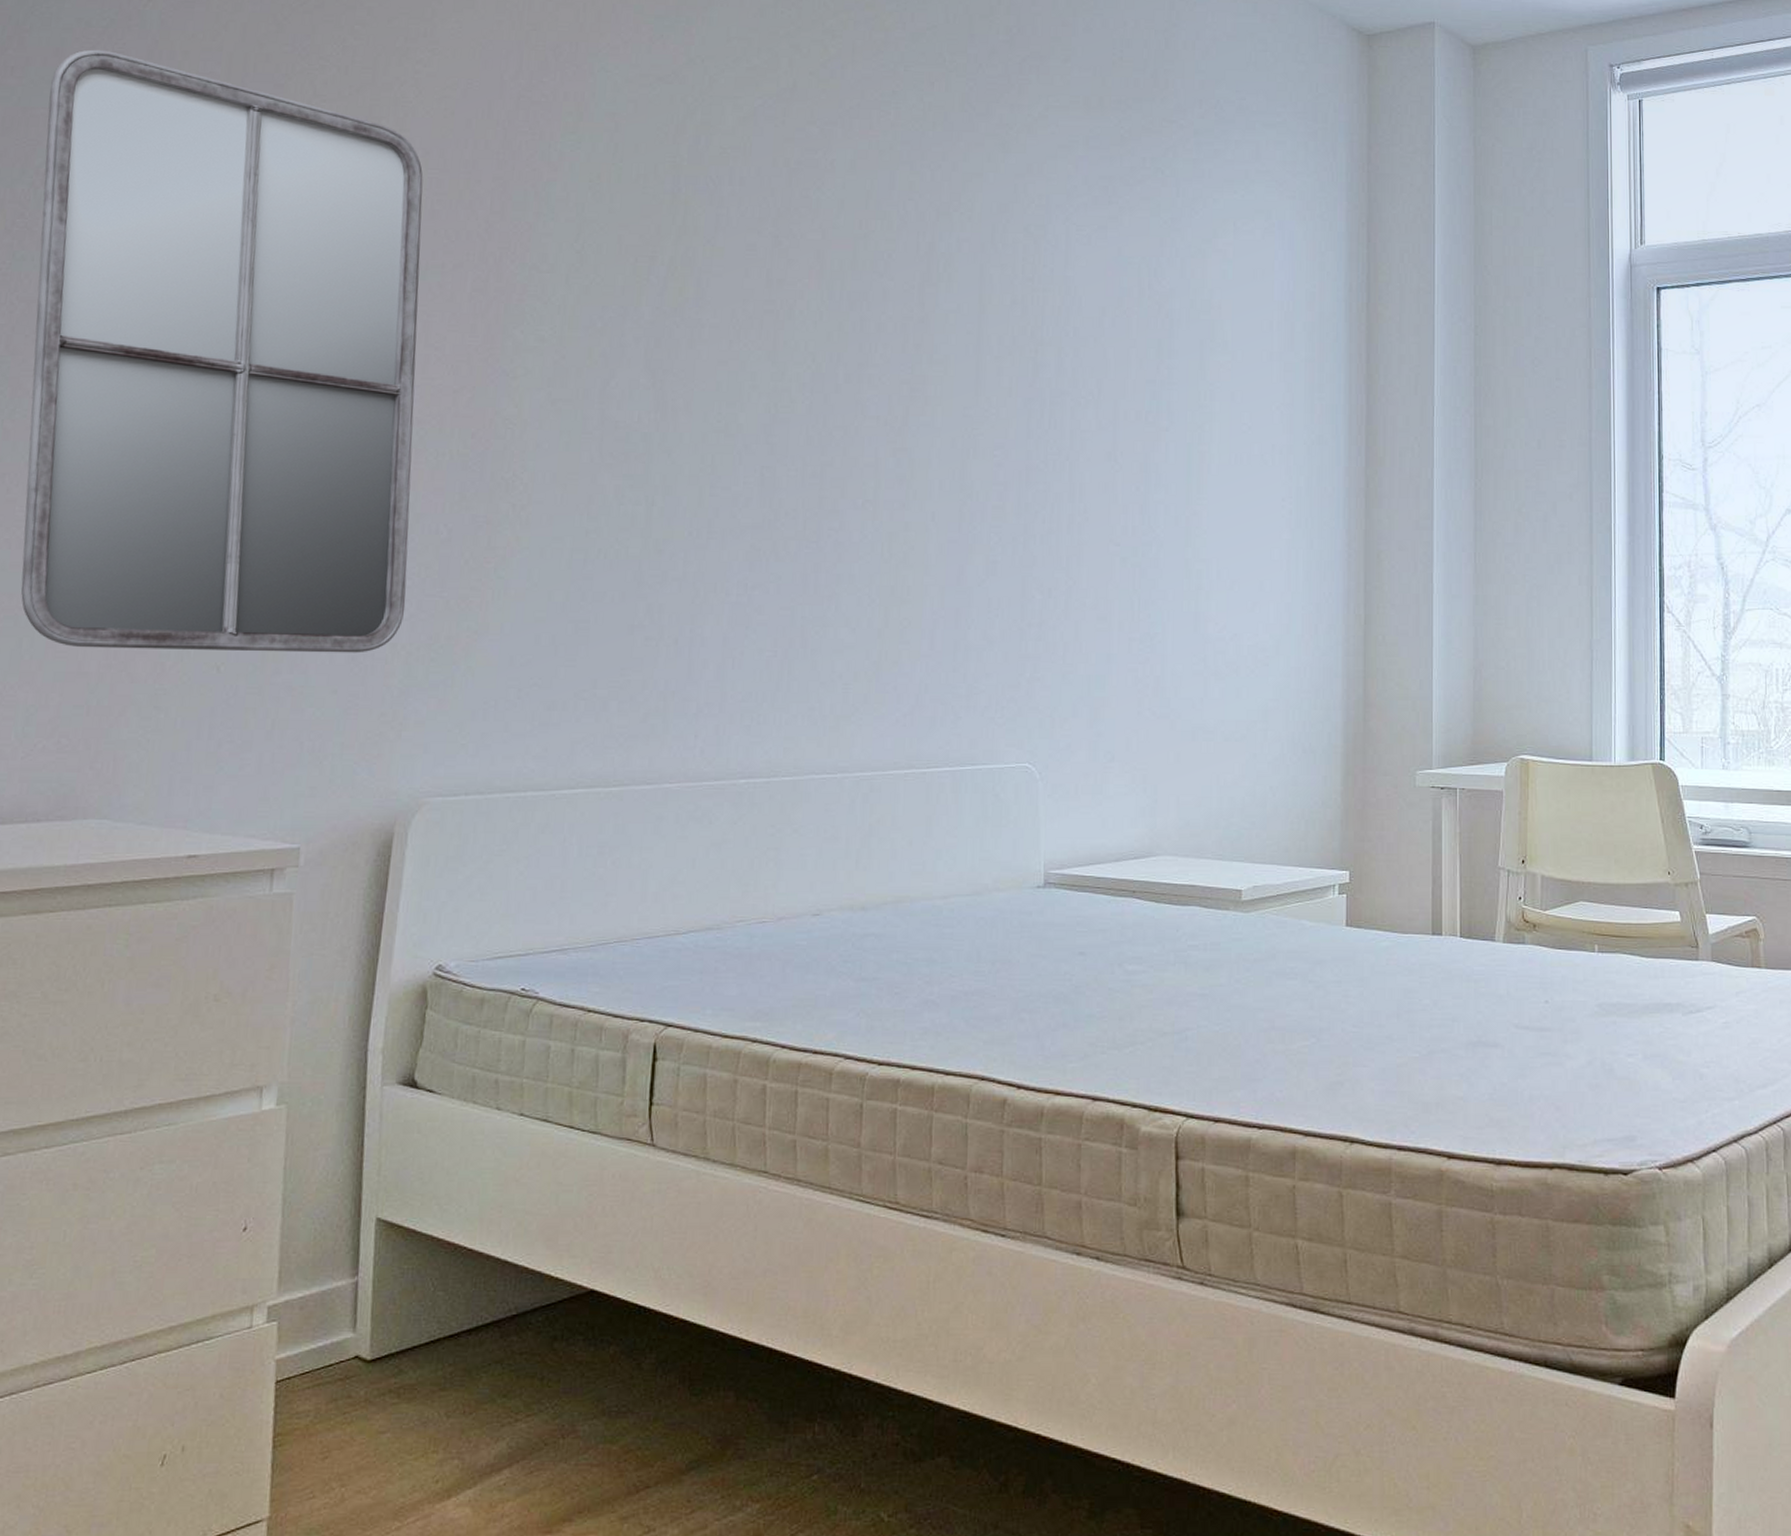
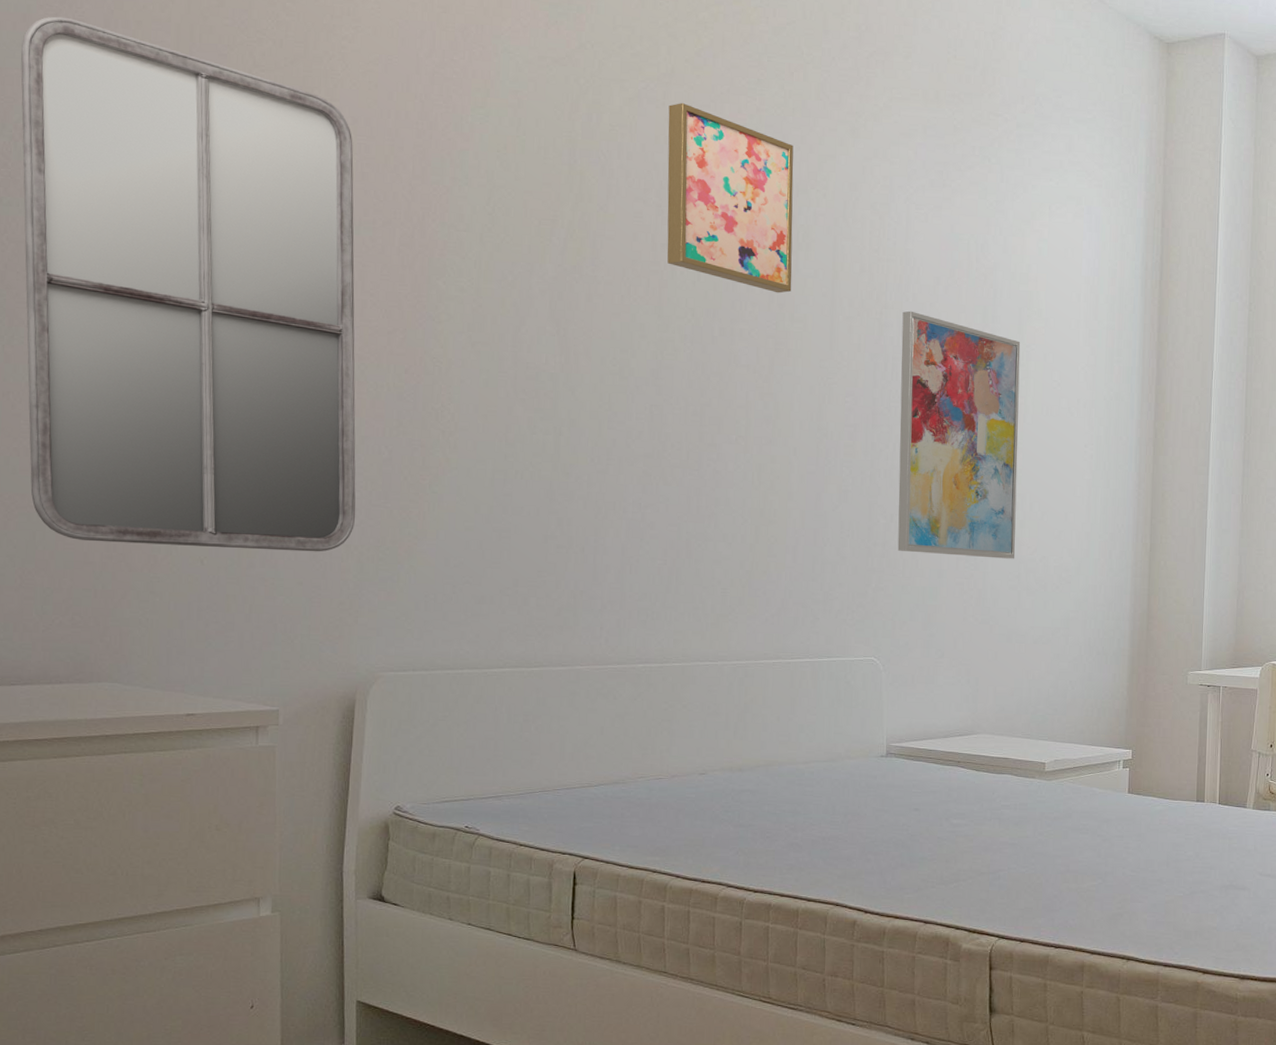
wall art: none [784,120,934,332] -> present [667,103,794,294]
wall art: none [1057,347,1203,638] -> present [897,310,1021,559]

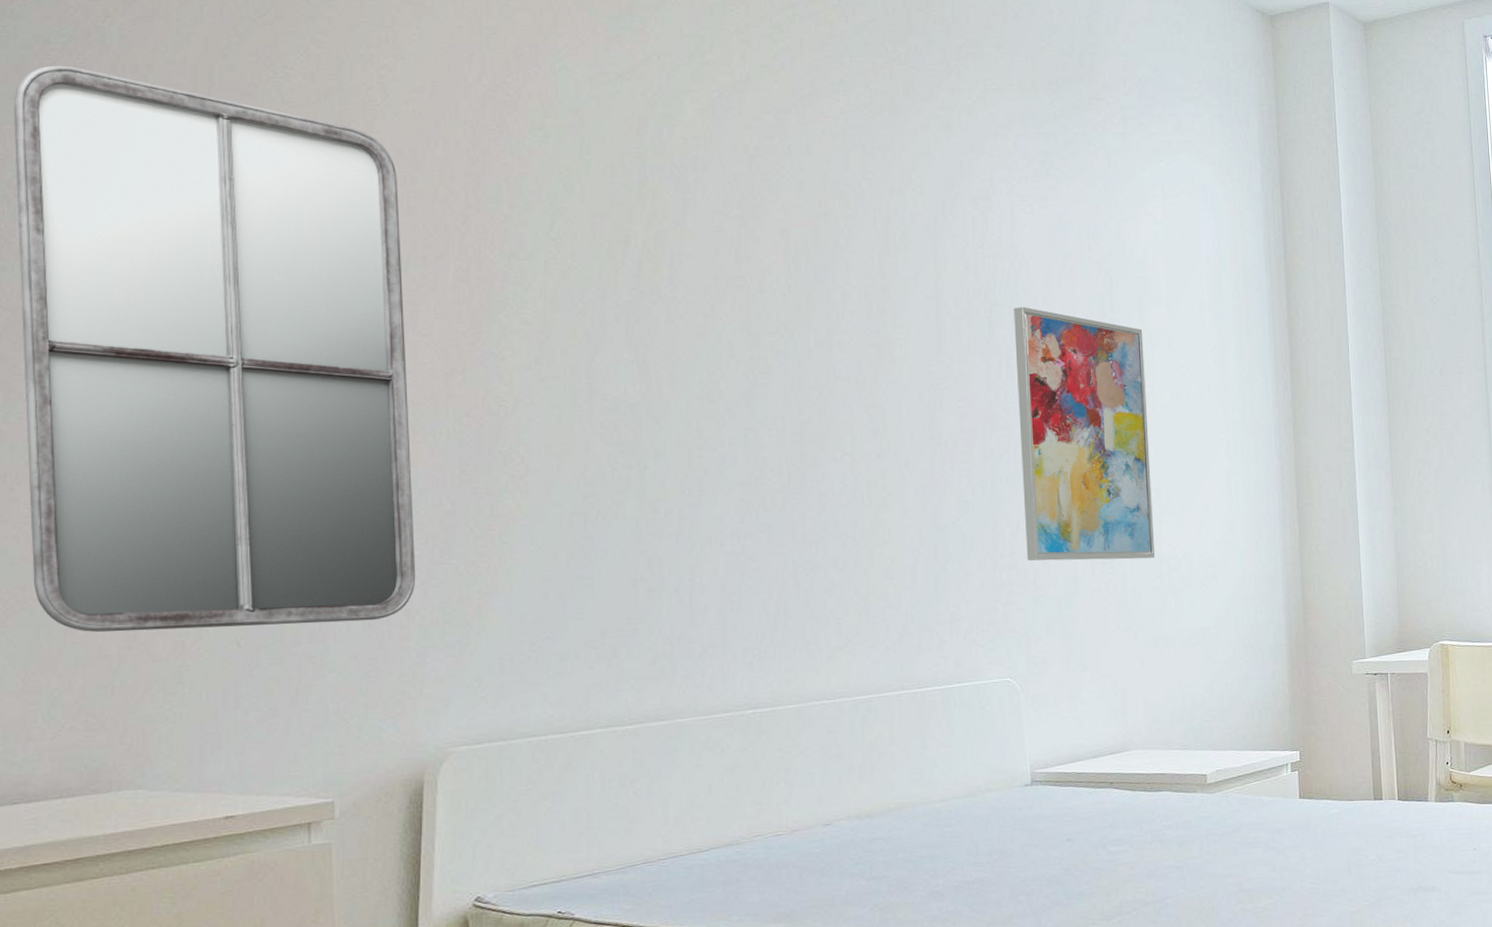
wall art: present [667,103,794,294] -> none [745,110,892,299]

